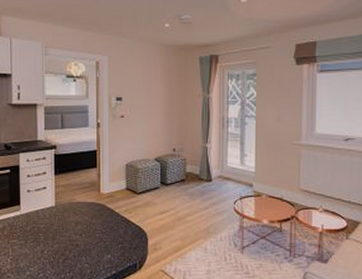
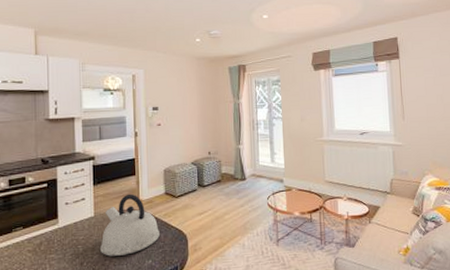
kettle: none [60,186,119,247] -> present [99,194,160,256]

